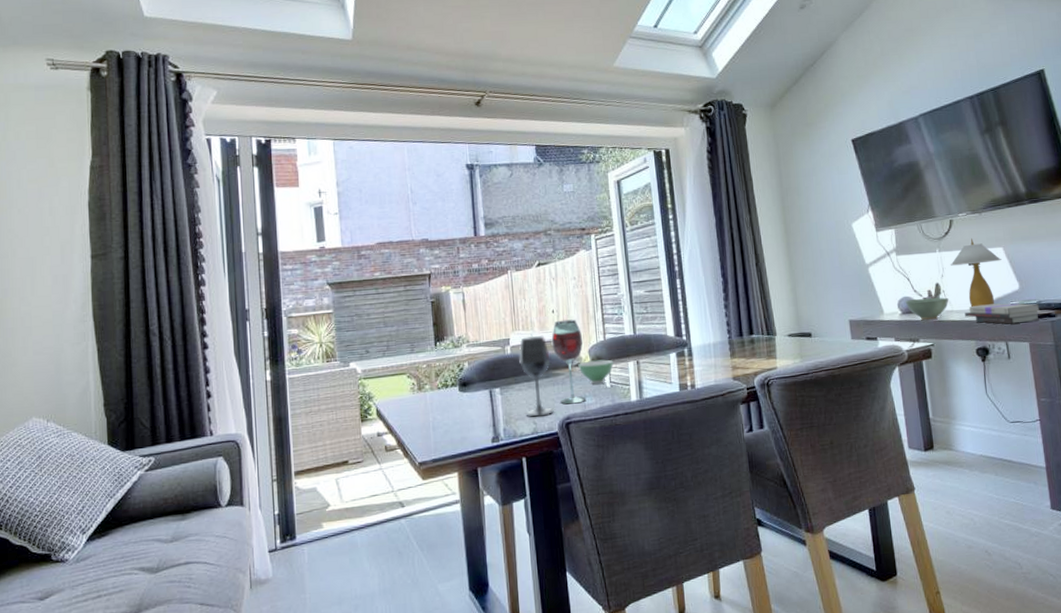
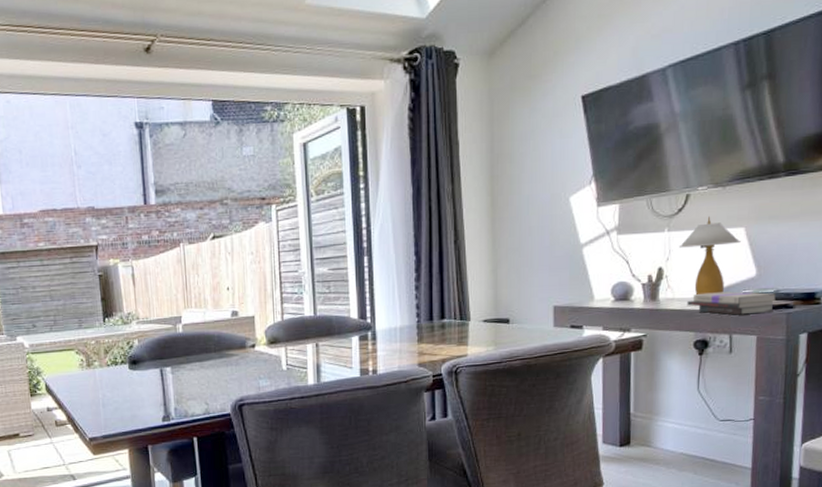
wine glass: present [519,335,554,417] -> none [191,314,227,398]
wineglass: present [551,319,586,404] -> none [225,297,261,386]
bowl: present [578,359,614,384] -> none [253,341,291,366]
bowl: present [905,297,949,321] -> none [620,283,671,309]

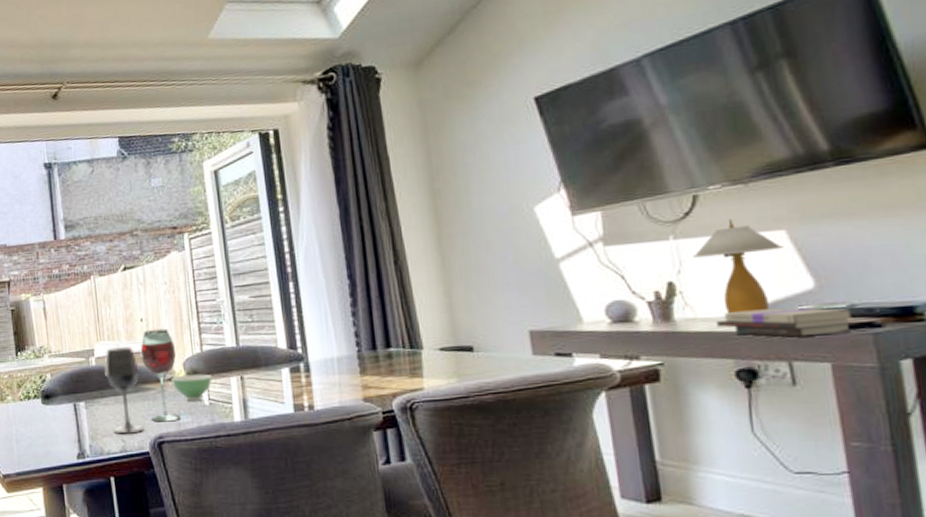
wine glass: none [191,314,227,398] -> present [104,346,144,434]
wineglass: none [225,297,261,386] -> present [140,328,181,422]
bowl: none [253,341,291,366] -> present [171,374,213,401]

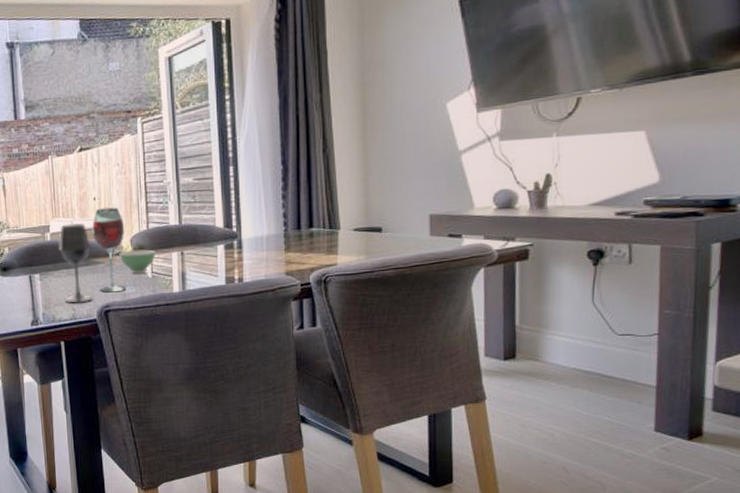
table lamp: present [692,219,783,314] -> none [569,120,641,203]
books: present [716,307,852,338] -> none [579,198,683,224]

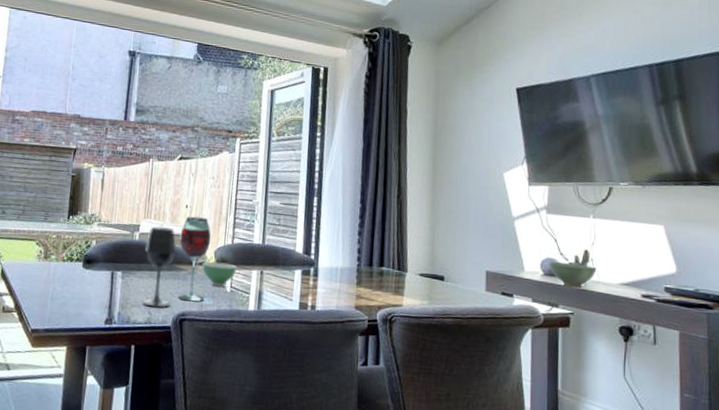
bowl: none [503,190,561,217] -> present [549,262,597,288]

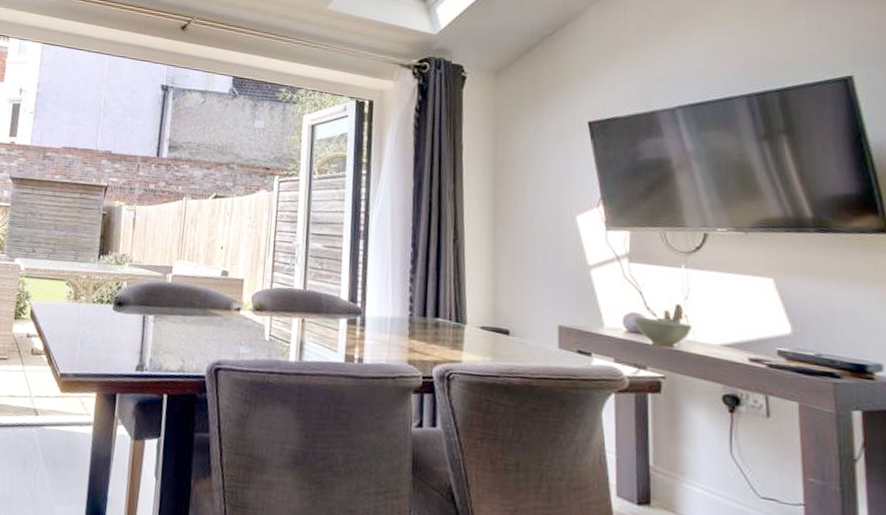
wine glass: present [143,226,176,308] -> none [176,268,211,356]
wineglass: present [178,216,211,302] -> none [213,258,248,350]
bowl: present [202,261,237,287] -> none [238,307,277,335]

